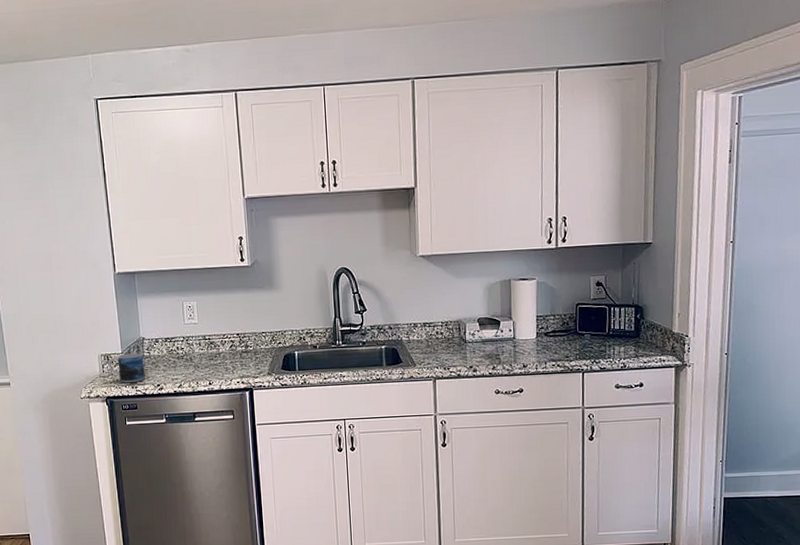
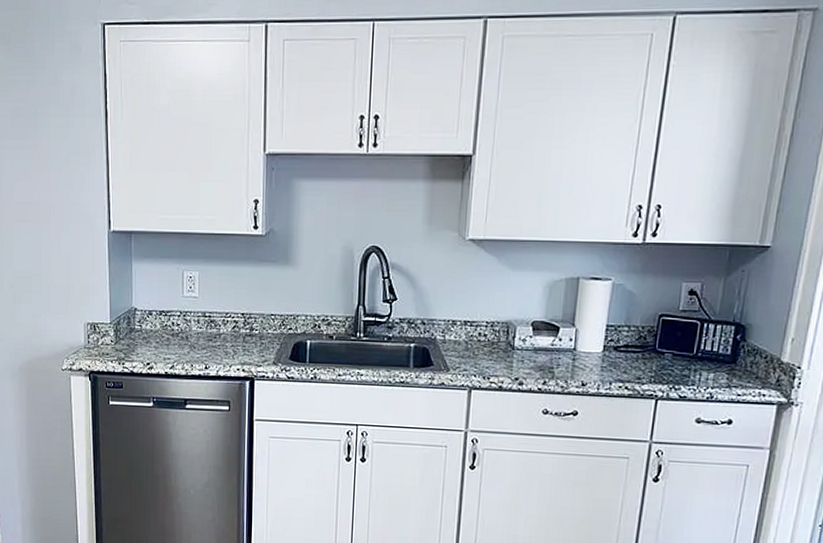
mug: present [108,353,145,383] -> none [94,324,134,358]

